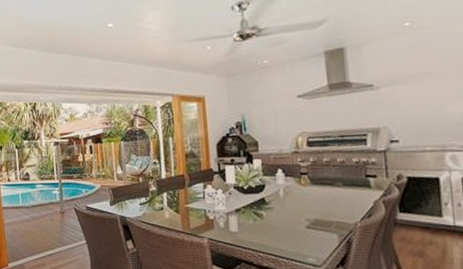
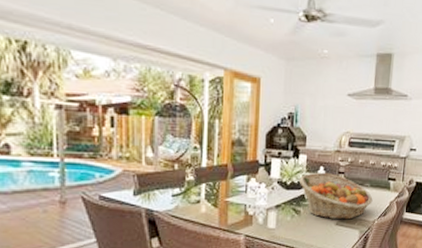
fruit basket: none [256,174,350,223] -> present [299,172,373,220]

